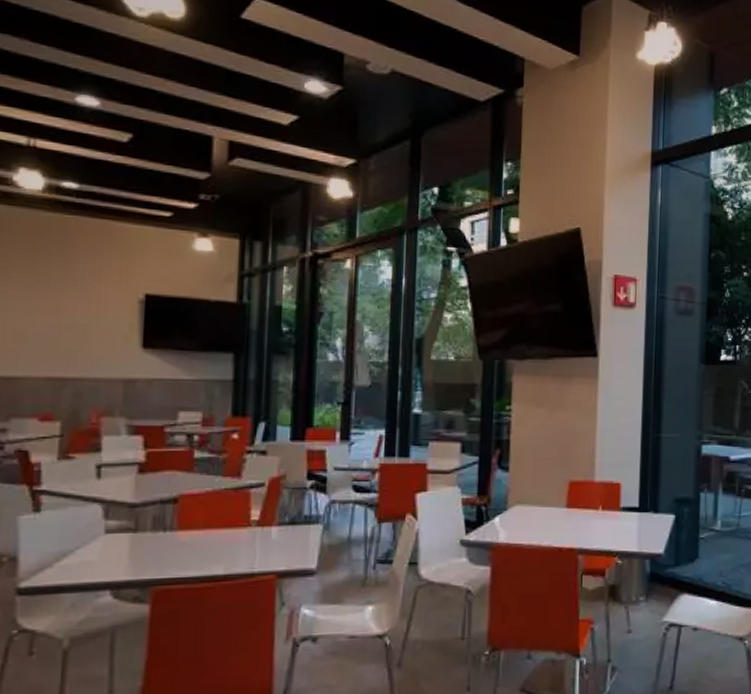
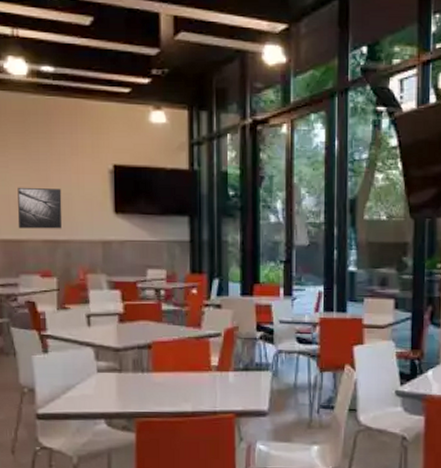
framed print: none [13,315,76,365] -> present [17,187,63,229]

